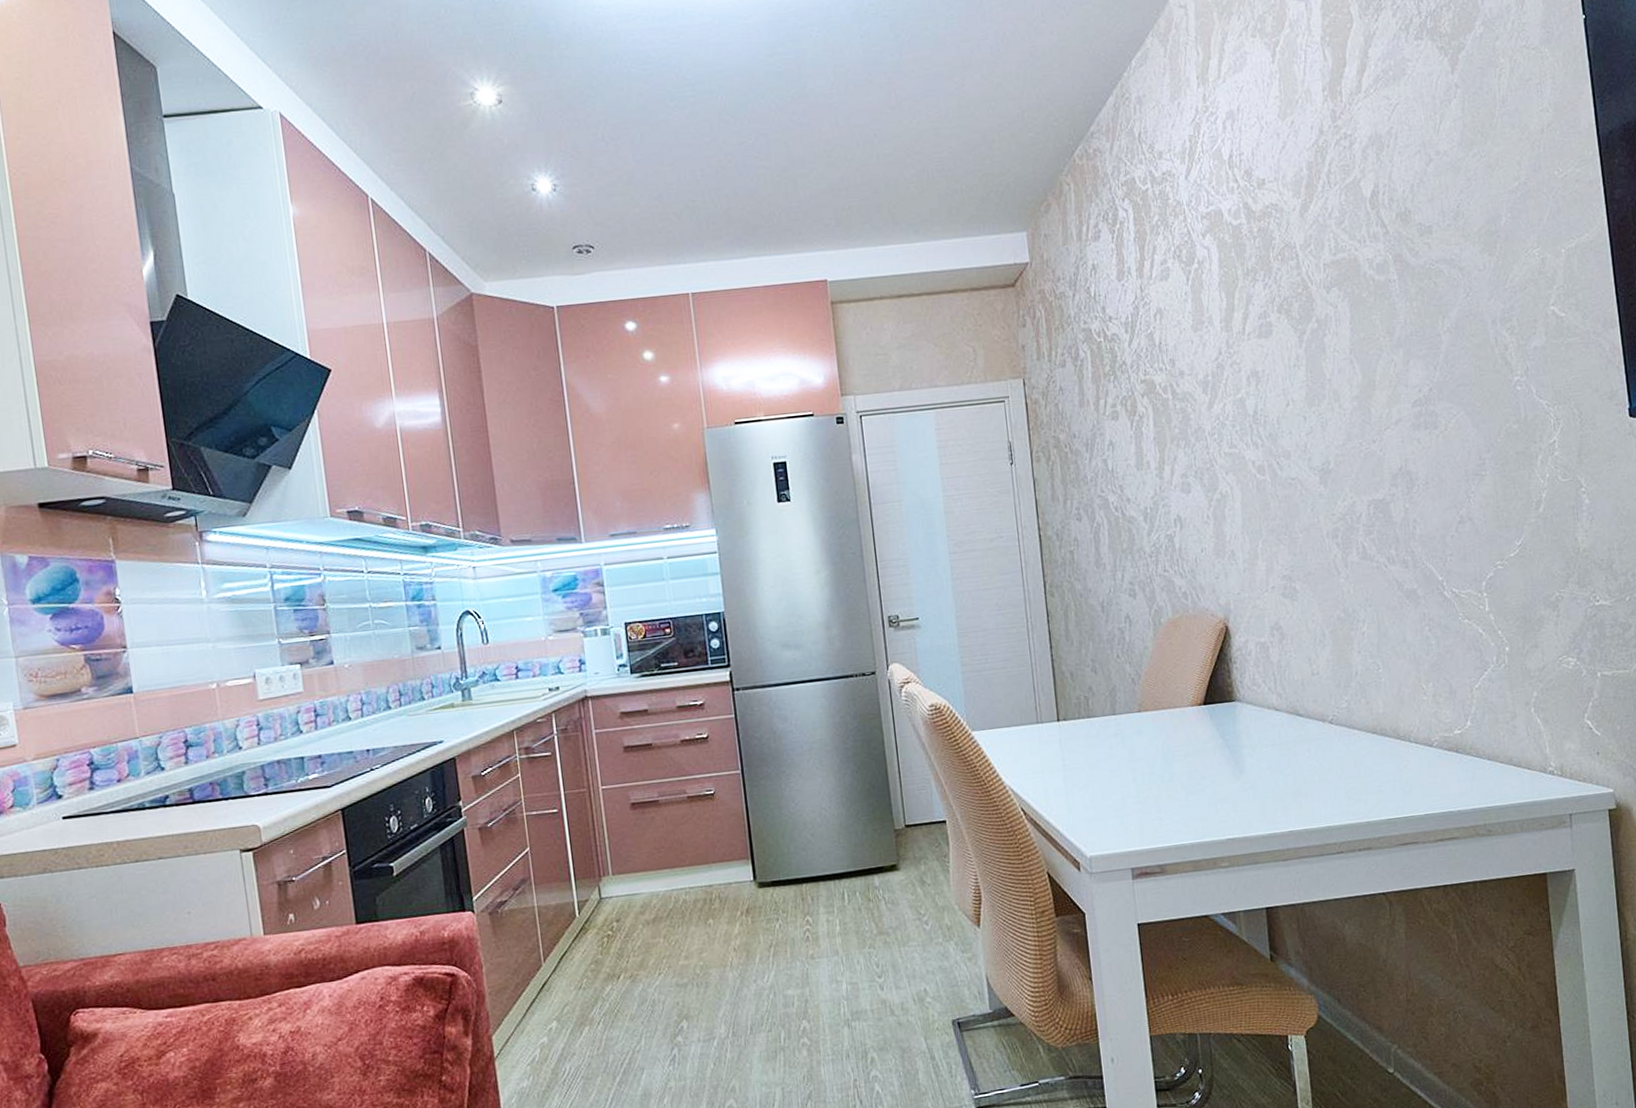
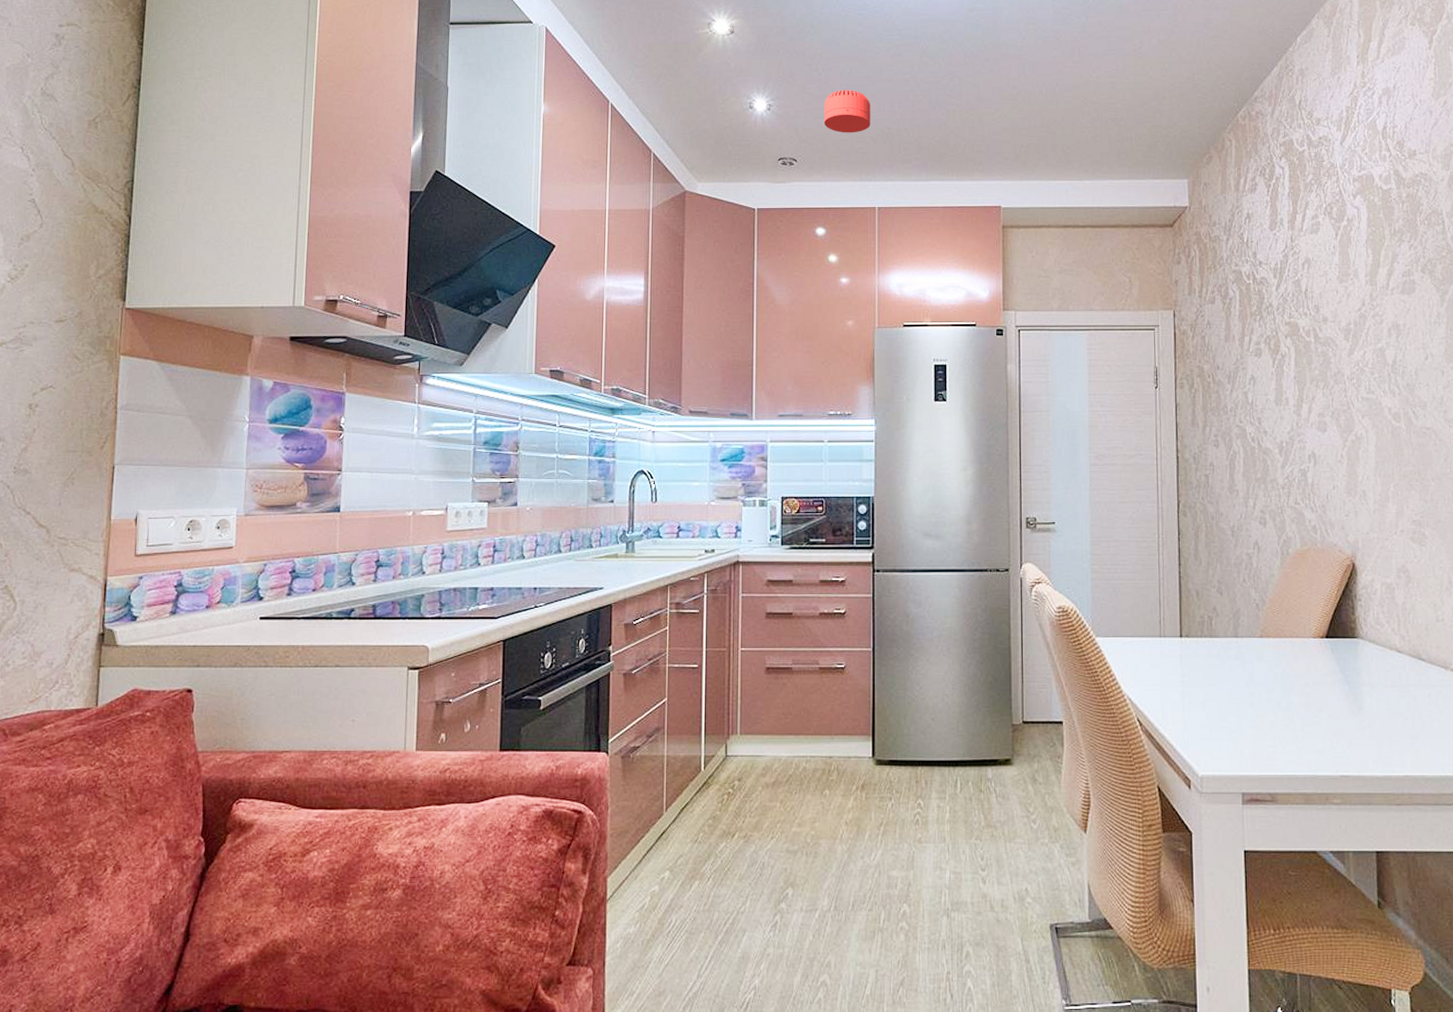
smoke detector: none [616,160,672,211] -> present [823,90,870,133]

